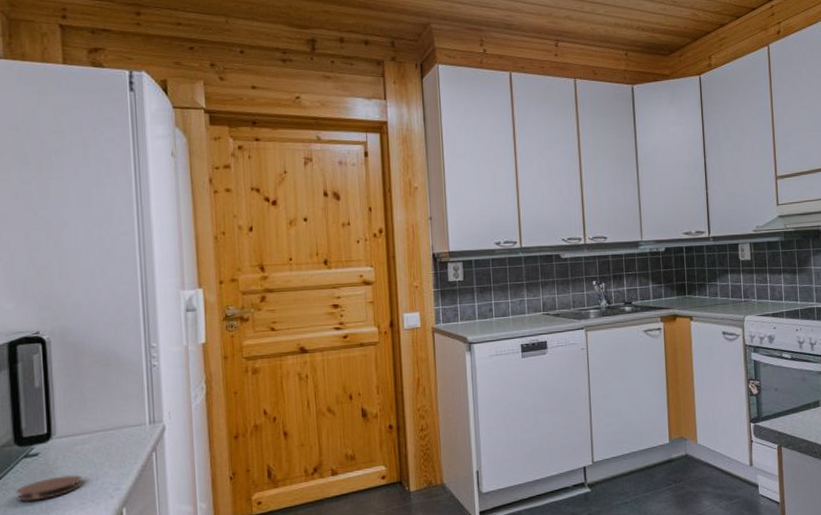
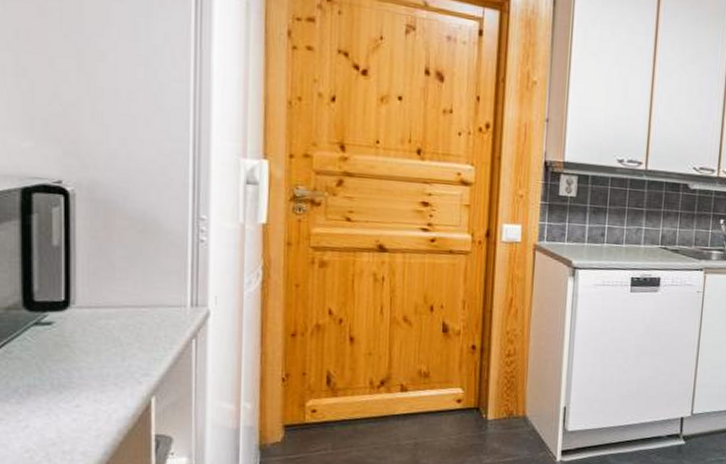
coaster: present [16,475,83,502] -> none [22,351,105,376]

